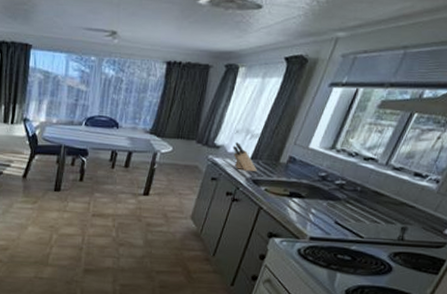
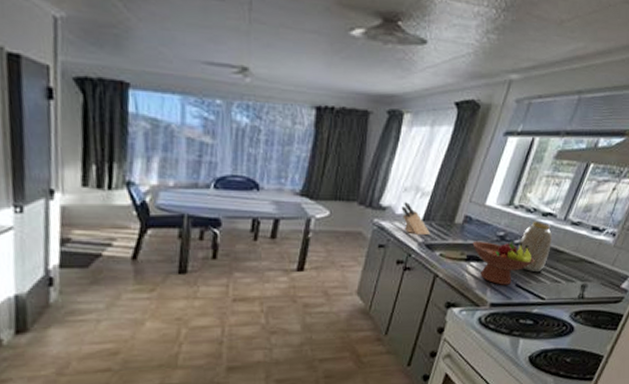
fruit bowl: none [295,179,355,222] -> present [472,240,535,285]
vase: none [339,164,373,212] -> present [518,221,552,273]

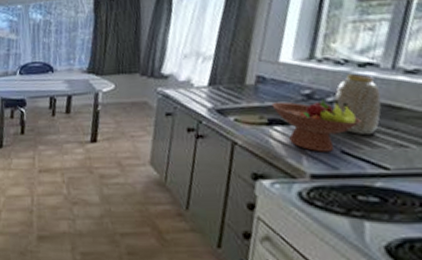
knife block: present [401,201,430,235] -> none [183,67,219,100]

